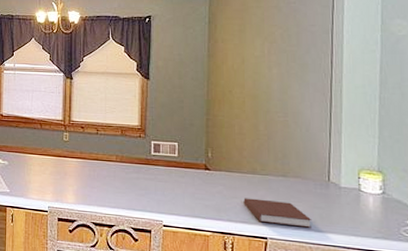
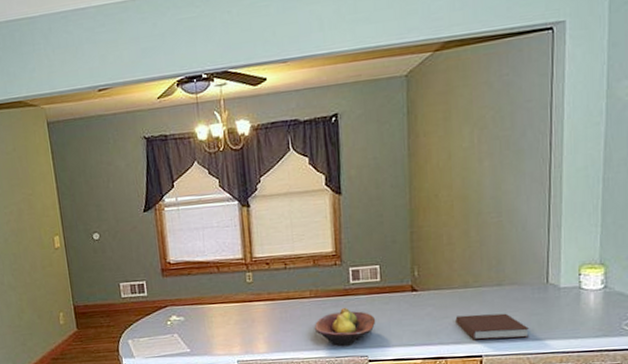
fruit bowl: none [117,175,172,209] -> present [314,308,376,346]

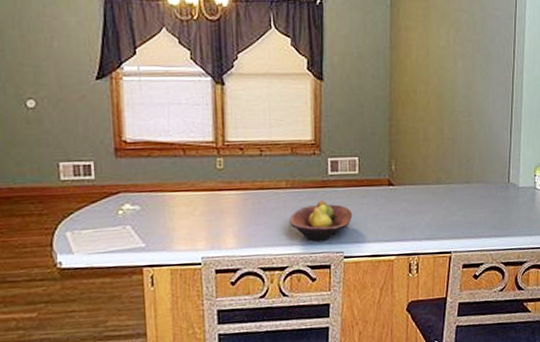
notebook: present [455,313,530,340] -> none [428,210,493,237]

